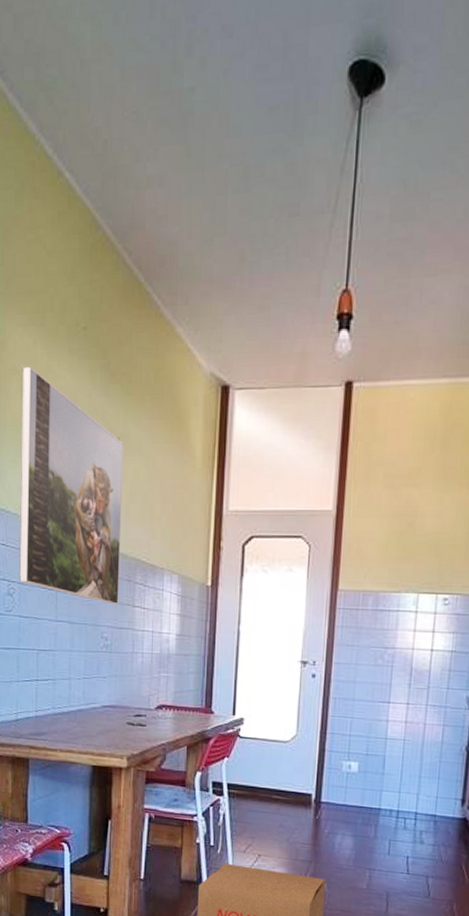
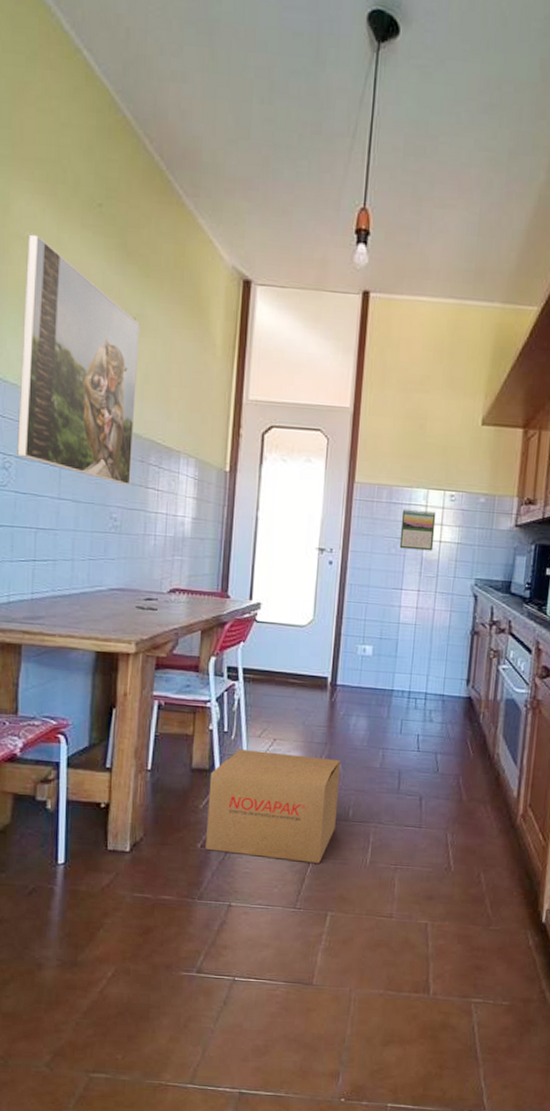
calendar: none [386,616,428,661] -> present [399,509,436,551]

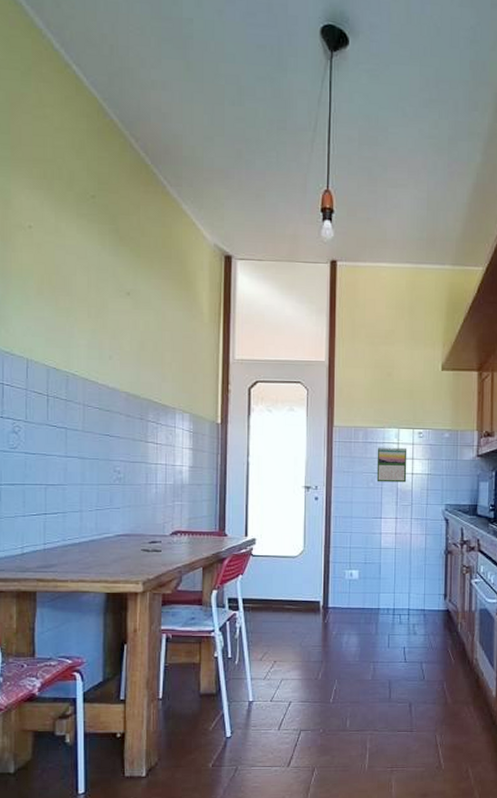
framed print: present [17,234,140,486] -> none [25,224,134,441]
cardboard box: present [206,748,340,863] -> none [217,672,336,772]

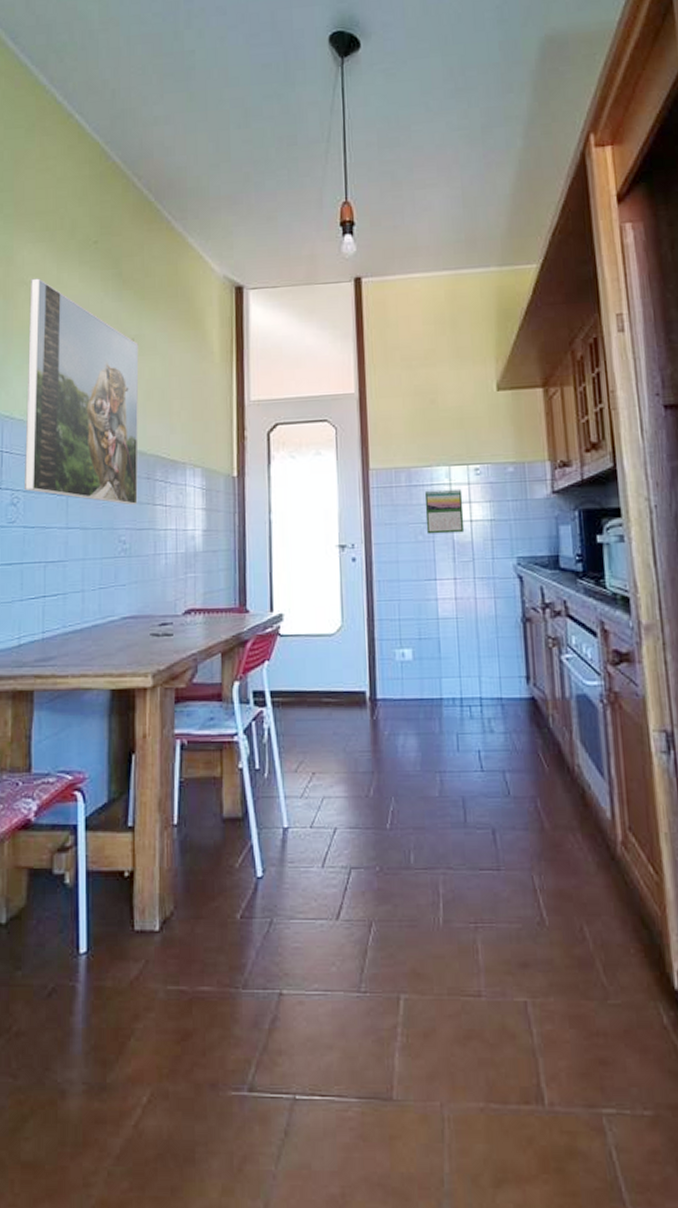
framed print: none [25,224,134,441] -> present [25,278,139,506]

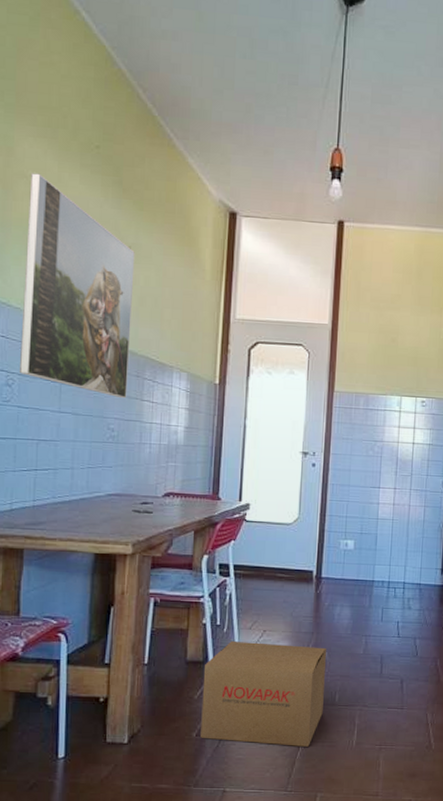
cardboard box: none [244,788,396,928] -> present [200,640,326,747]
calendar: present [424,488,465,534] -> none [376,414,409,452]

